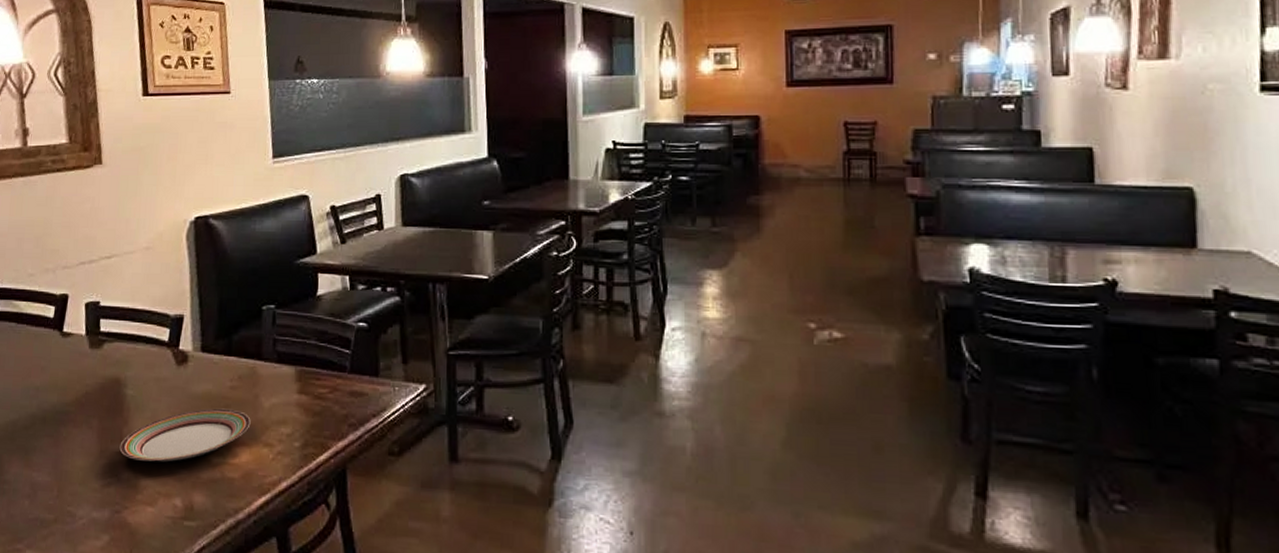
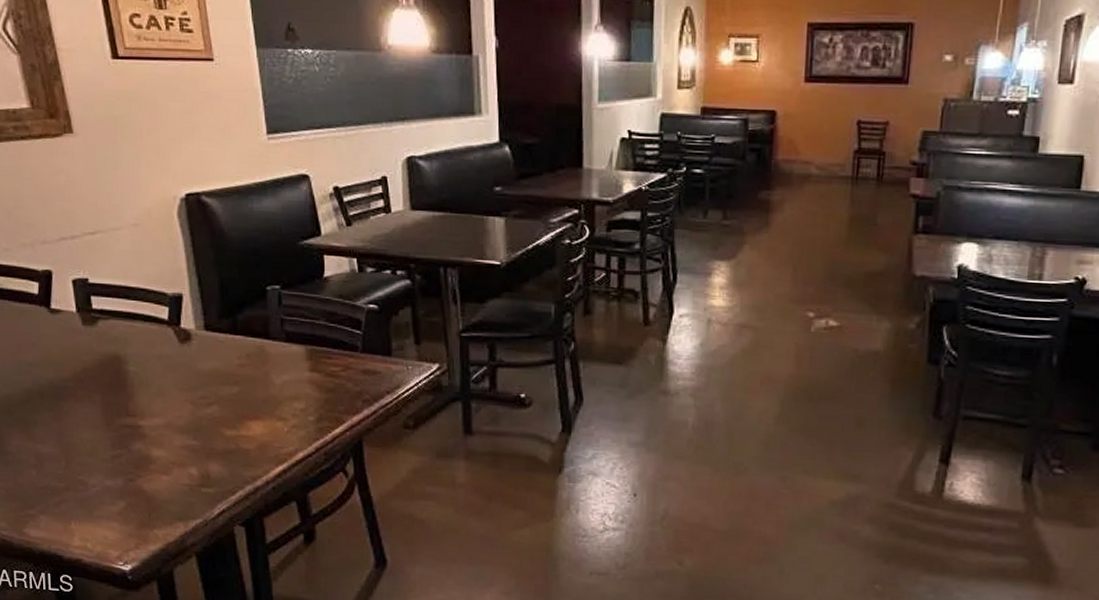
plate: present [119,408,251,463] -> none [127,384,263,435]

